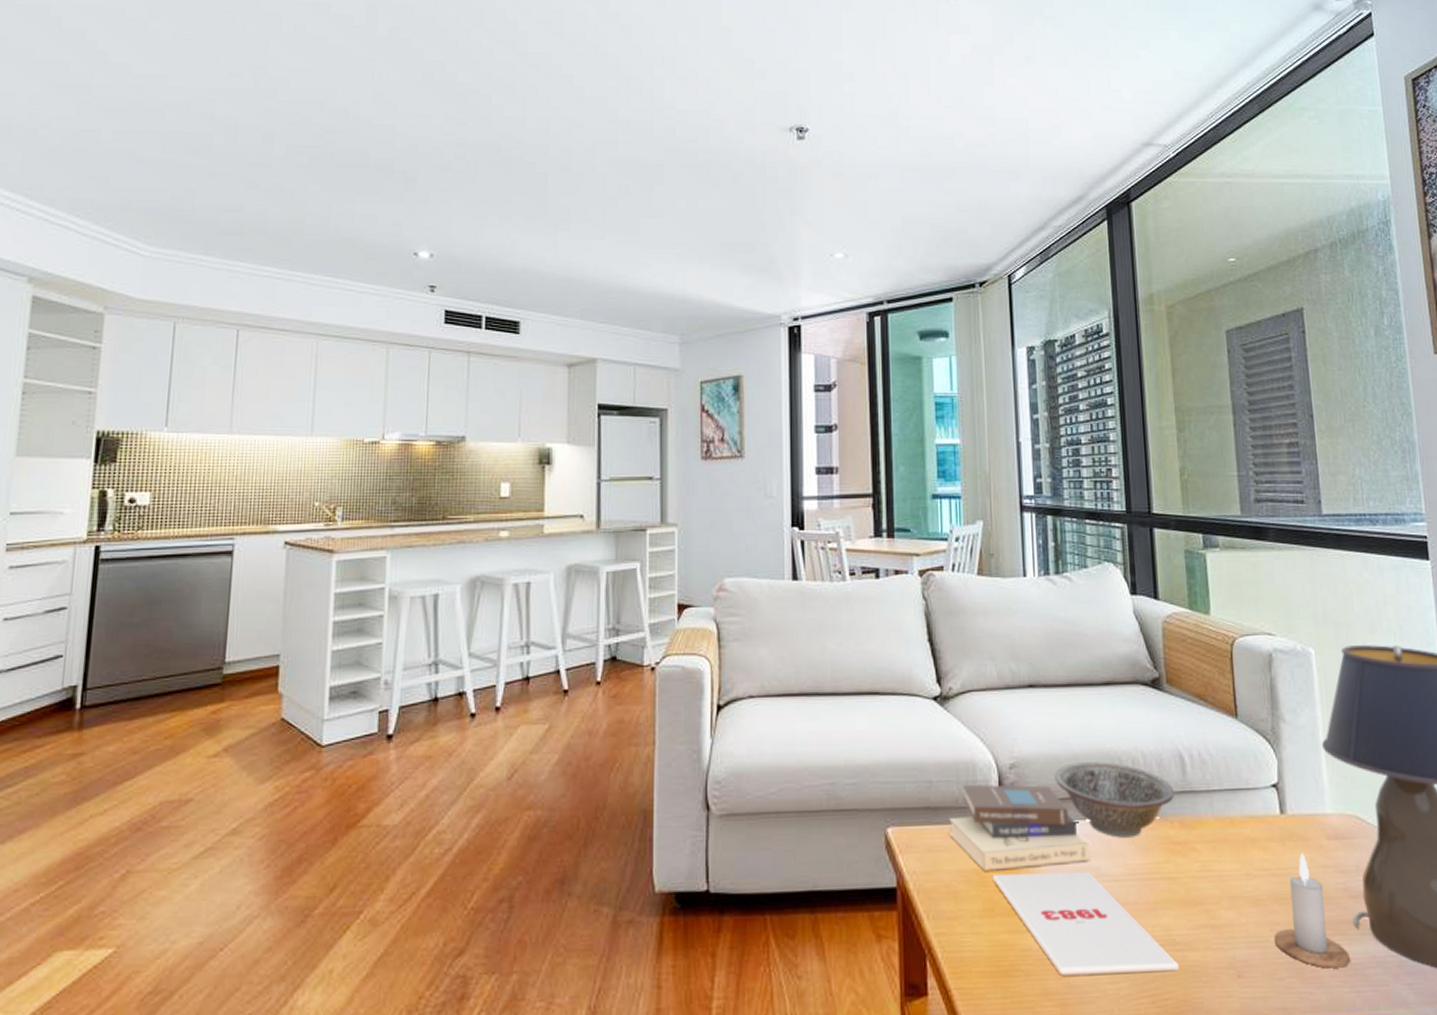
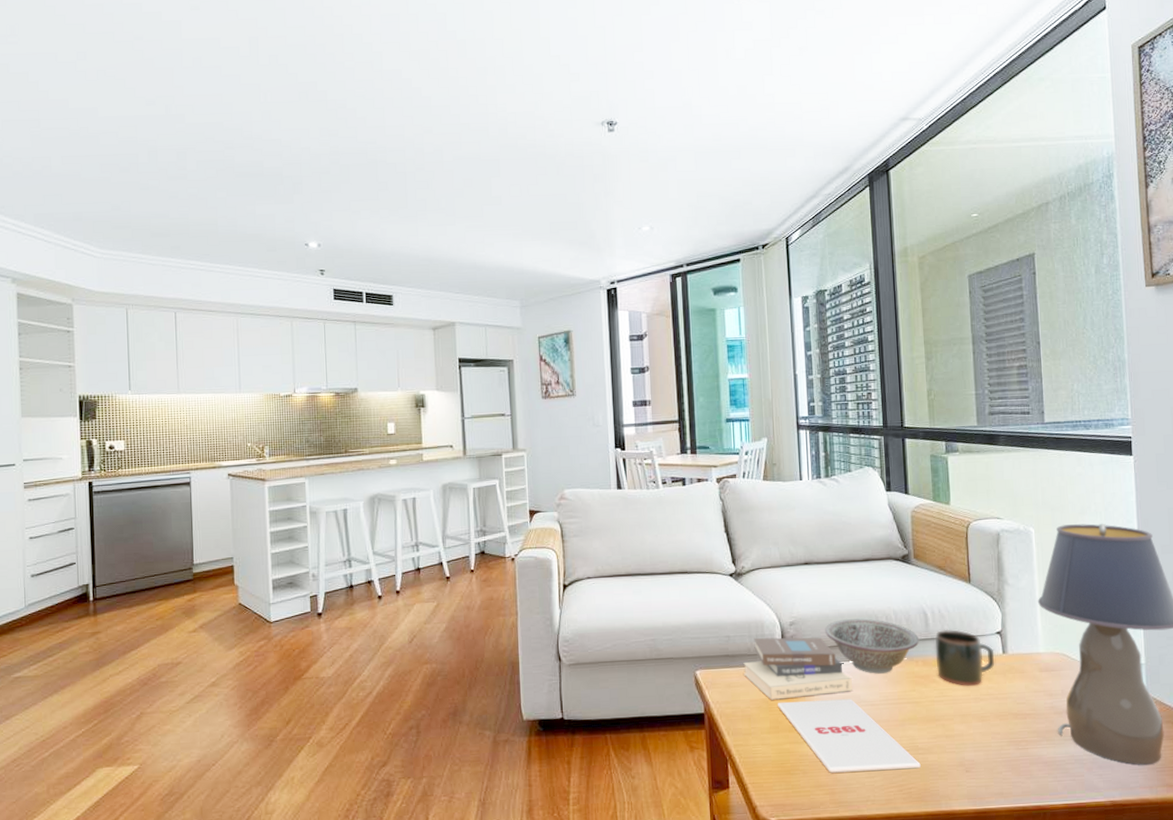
mug: none [1194,779,1271,857] -> present [934,629,995,686]
candle: present [1274,853,1350,968] -> none [995,682,1054,765]

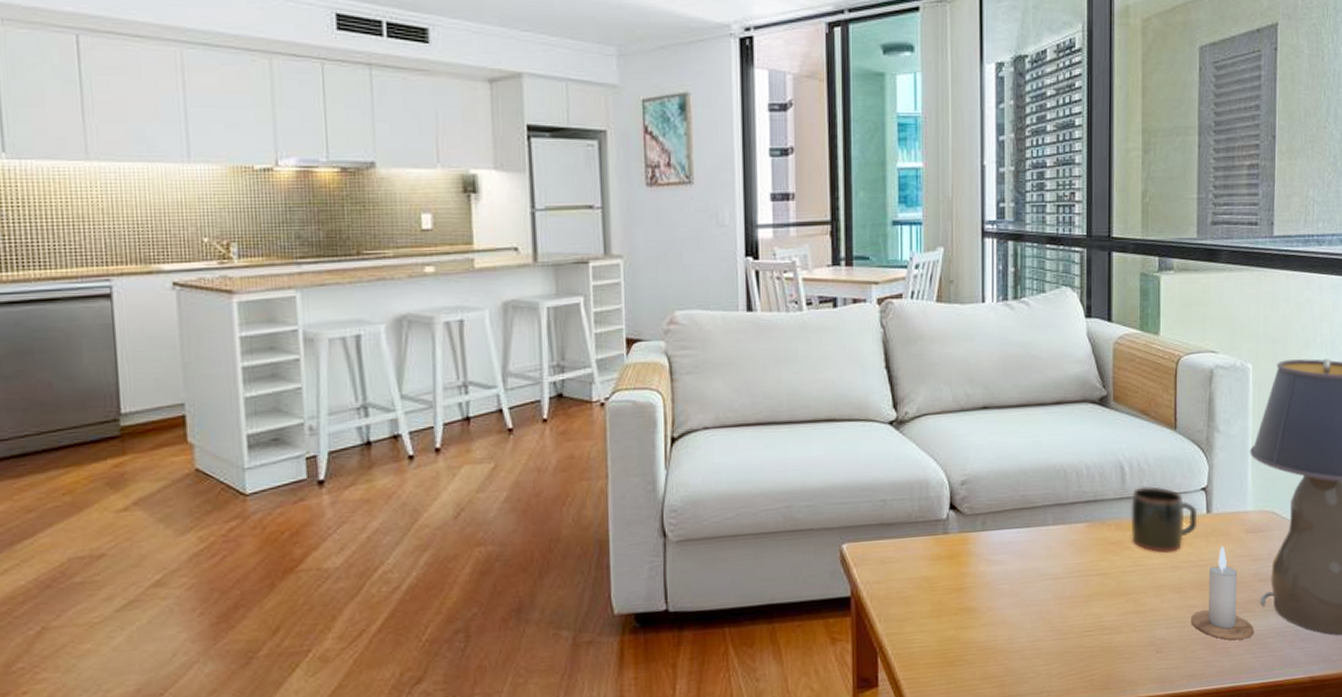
books: present [743,637,852,700] -> none [902,499,1032,577]
magazine: present [777,699,921,773] -> none [941,572,1106,662]
decorative bowl: present [825,618,920,674] -> none [1003,475,1114,542]
candle: none [995,682,1054,765] -> present [1191,546,1254,640]

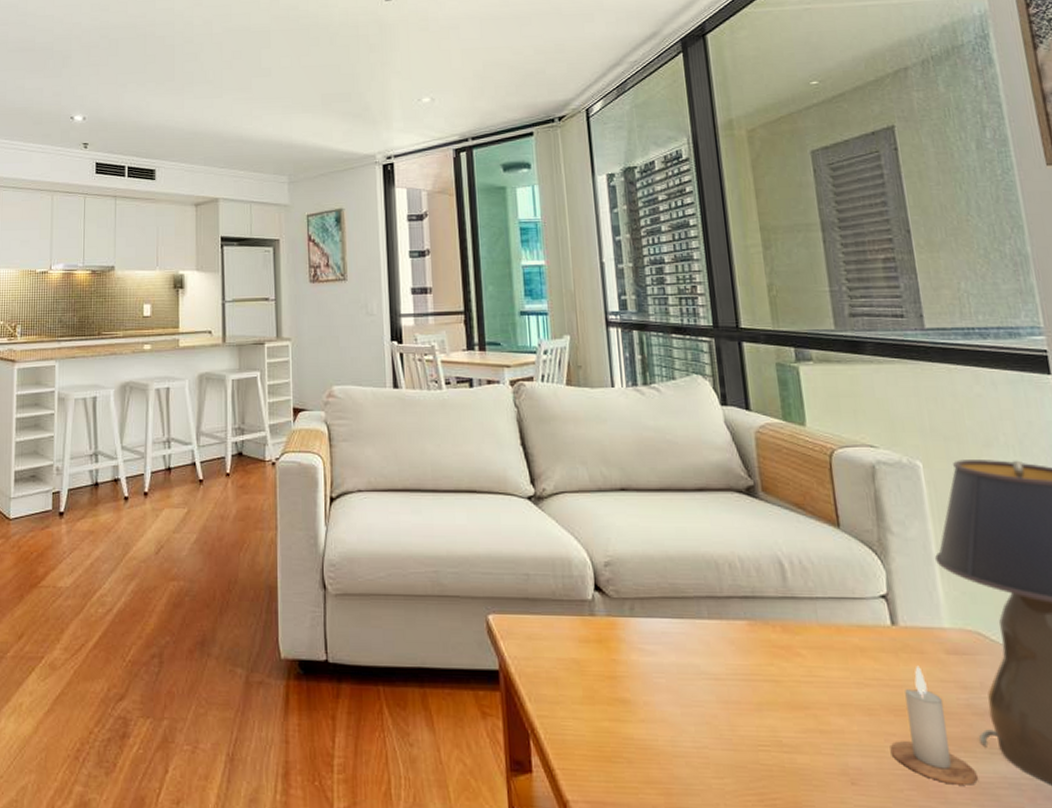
mug: present [1131,485,1198,553] -> none [795,586,882,665]

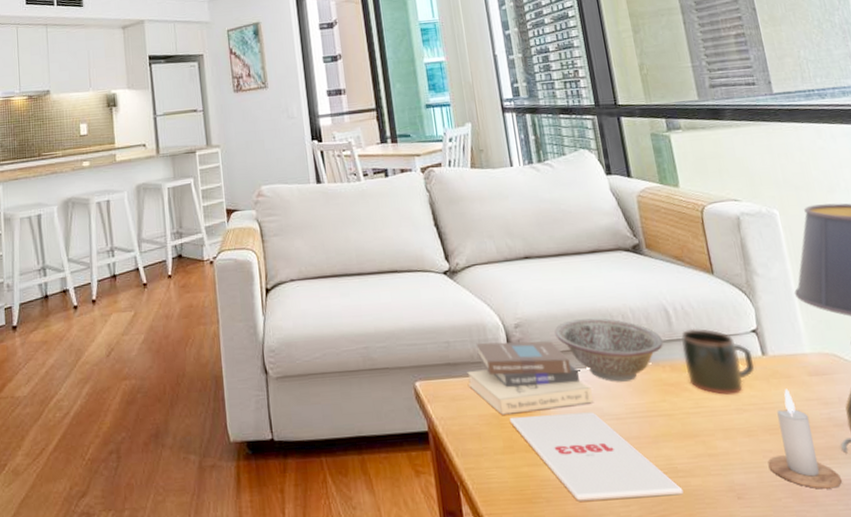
books: none [547,578,689,661] -> present [467,341,593,415]
magazine: none [591,664,787,773] -> present [509,412,683,501]
decorative bowl: none [649,564,776,638] -> present [554,318,664,382]
mug: none [795,586,882,665] -> present [680,328,755,395]

